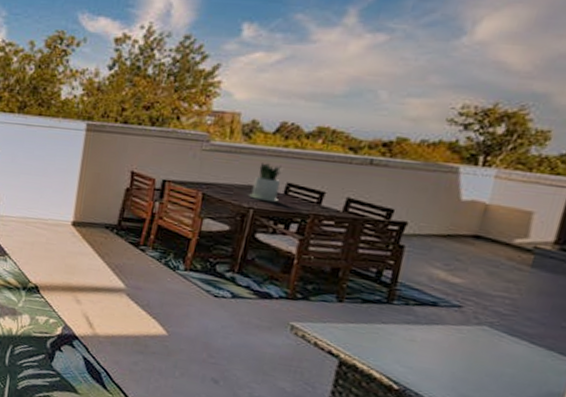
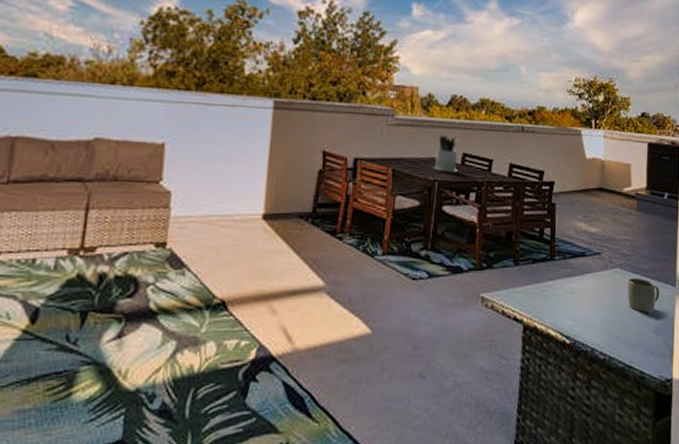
mug: none [492,339,549,382] -> present [627,278,660,312]

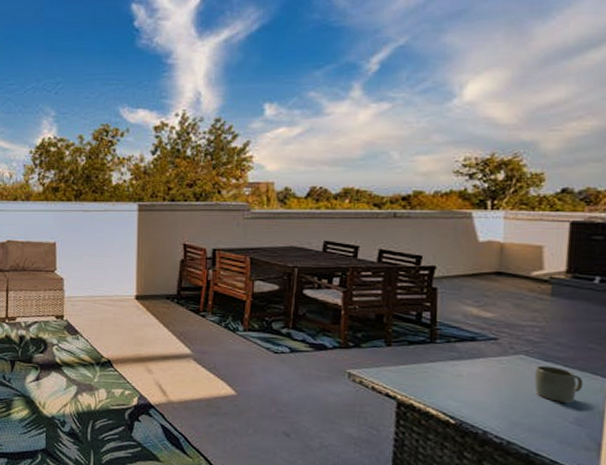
planter: present [433,135,458,174] -> none [292,225,318,260]

